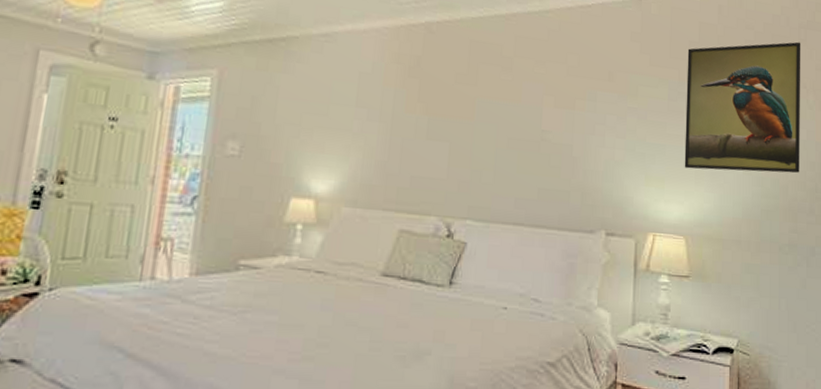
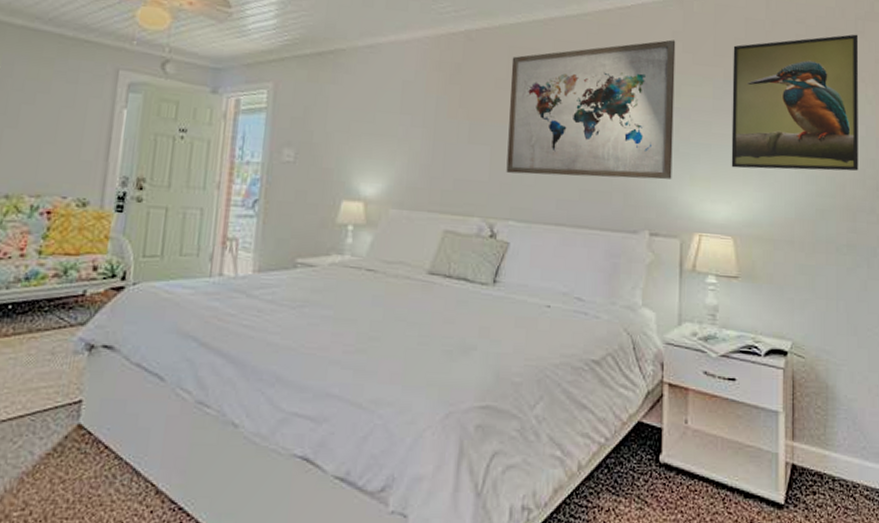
wall art: none [465,40,634,179] -> present [506,40,676,180]

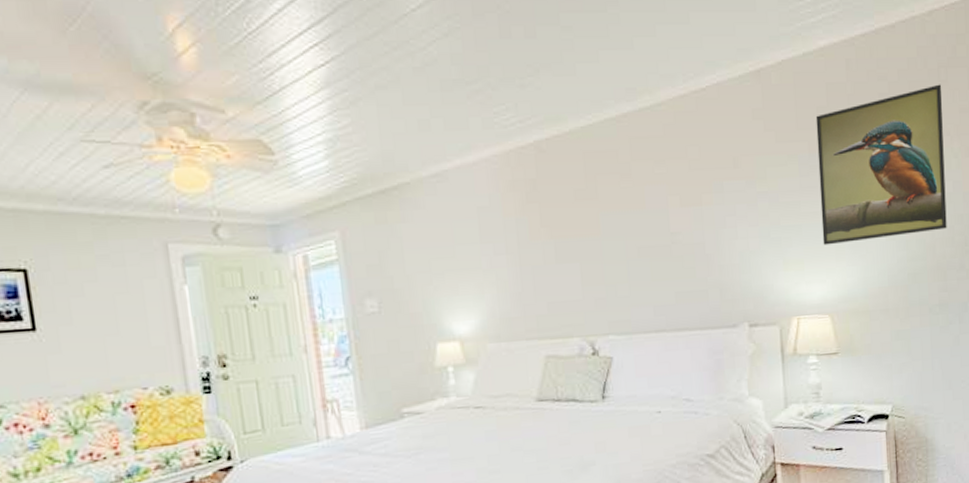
wall art: present [506,40,676,180] -> none [588,119,766,287]

